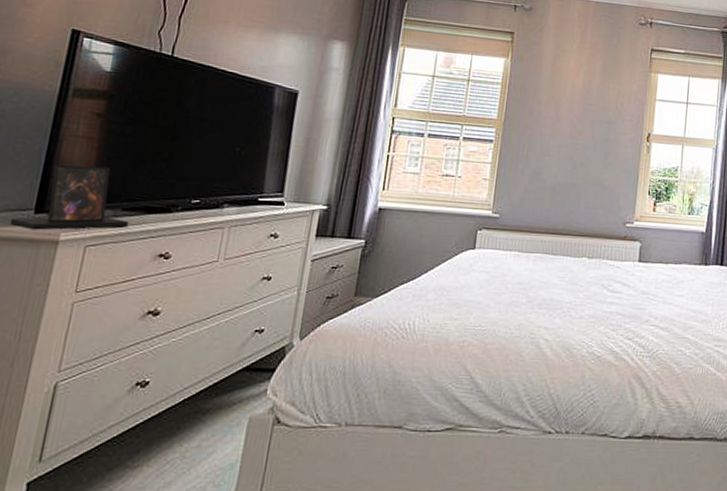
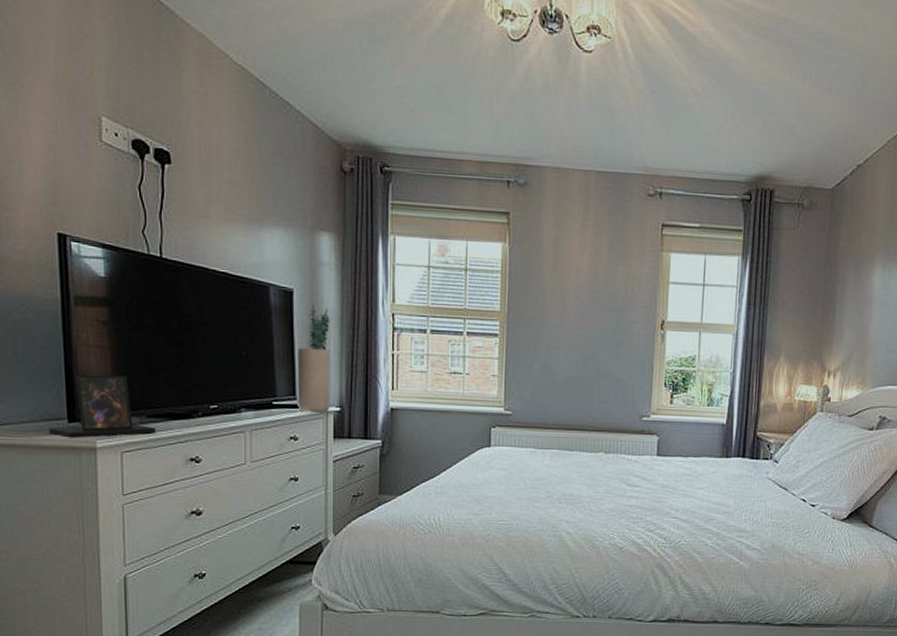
vase: none [284,105,331,211] -> present [298,304,331,413]

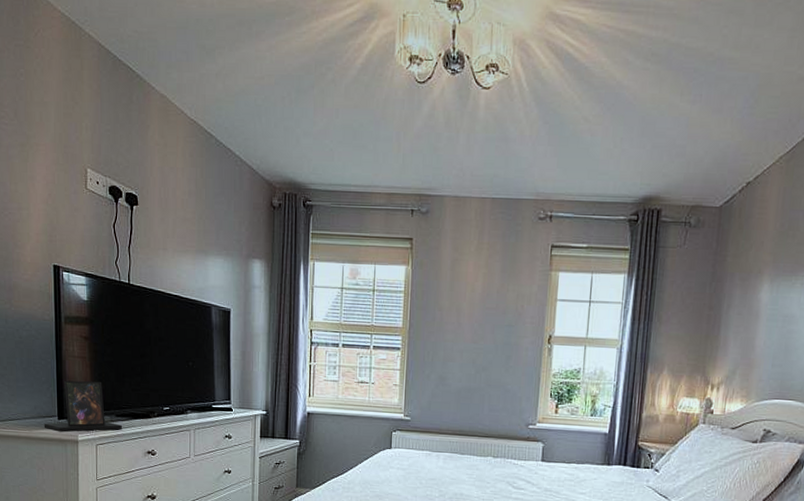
vase: present [298,304,331,413] -> none [233,322,259,415]

